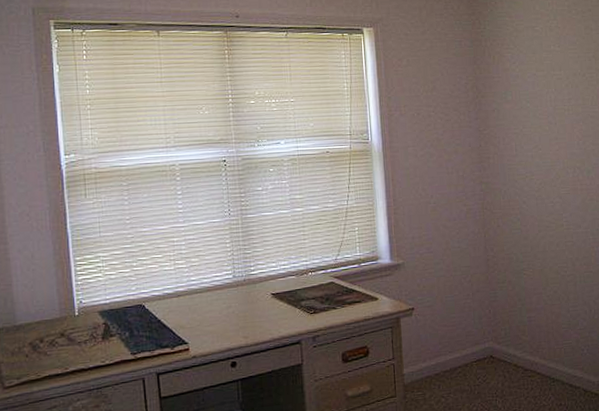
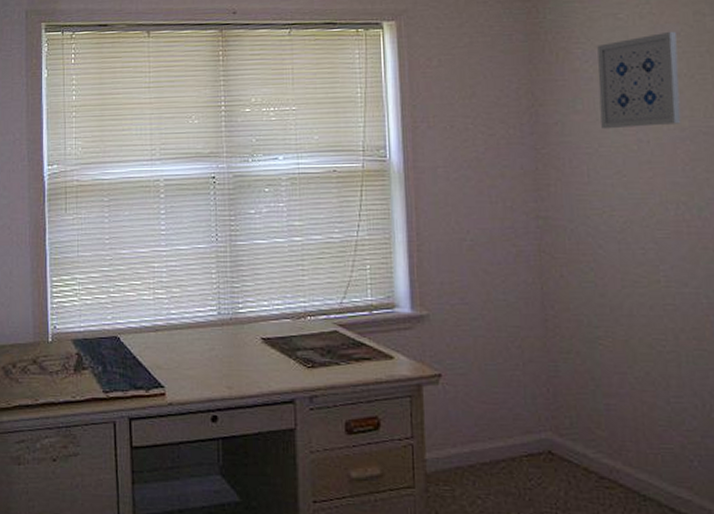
wall art: none [521,41,577,115] -> present [597,31,681,130]

